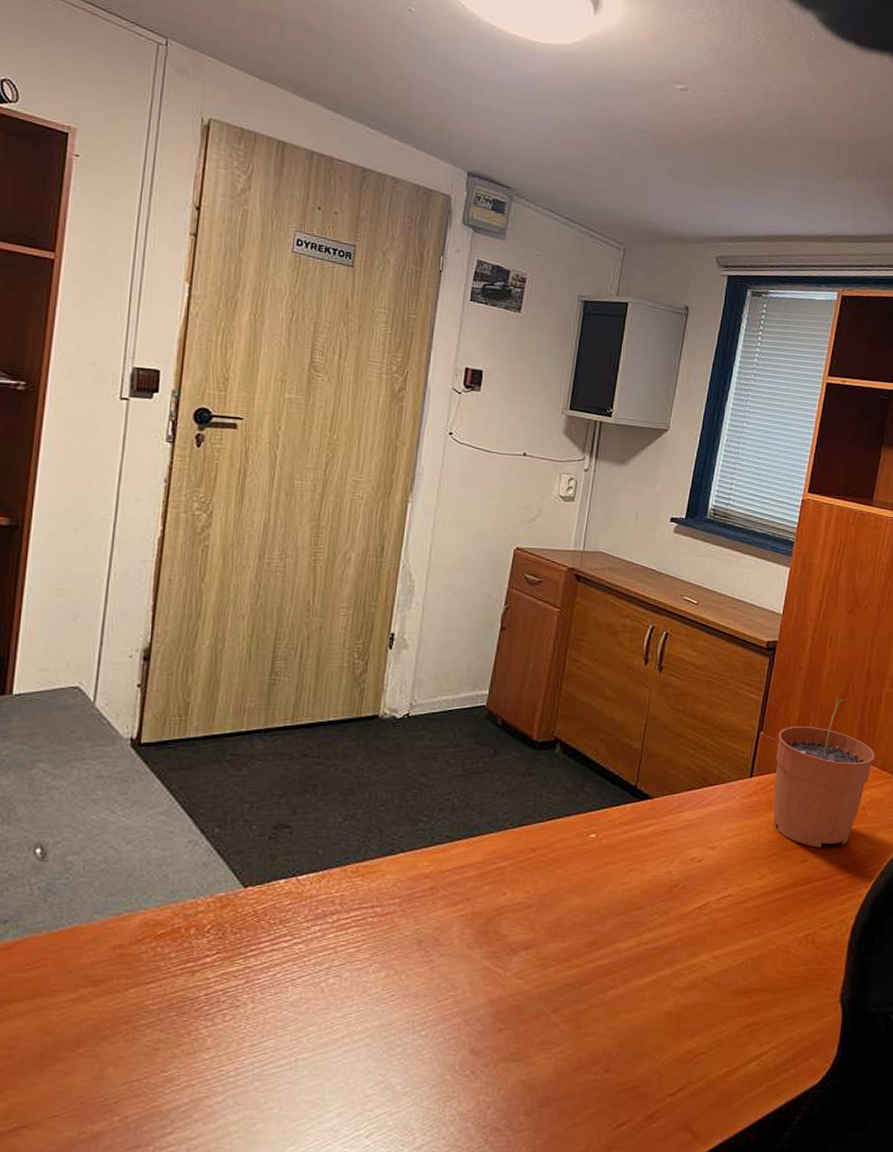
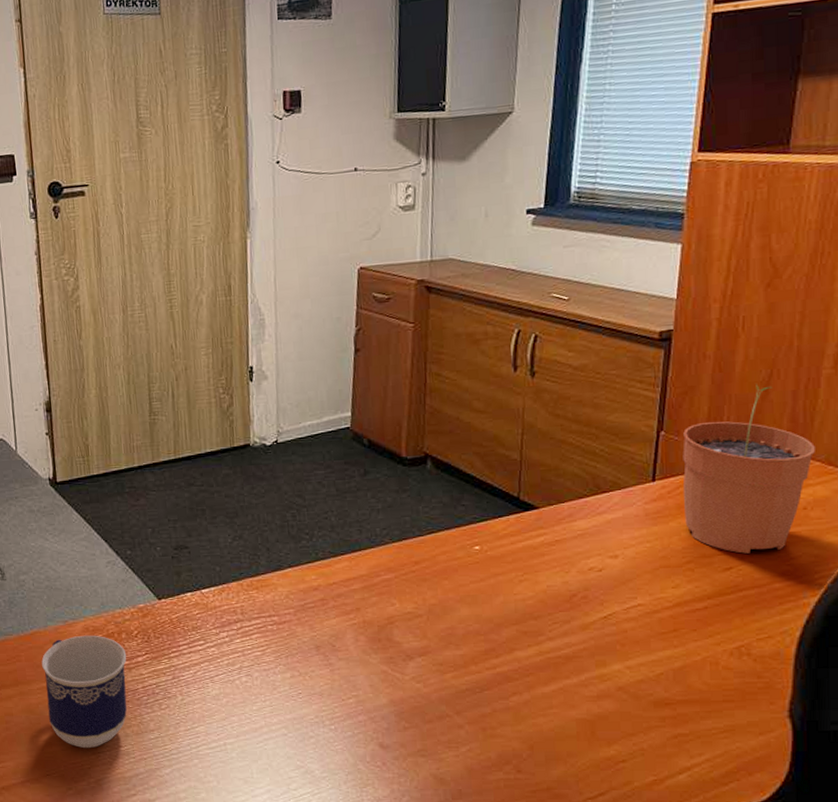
cup: none [71,930,192,1076] -> present [41,635,127,748]

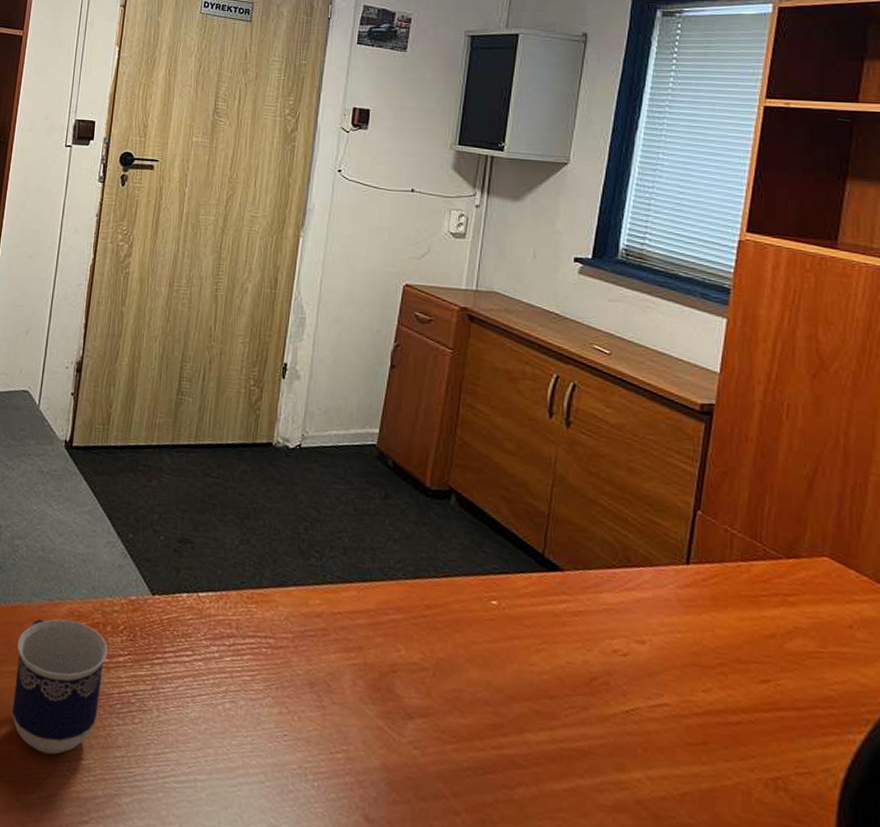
plant pot: present [682,384,815,554] -> none [718,478,862,670]

